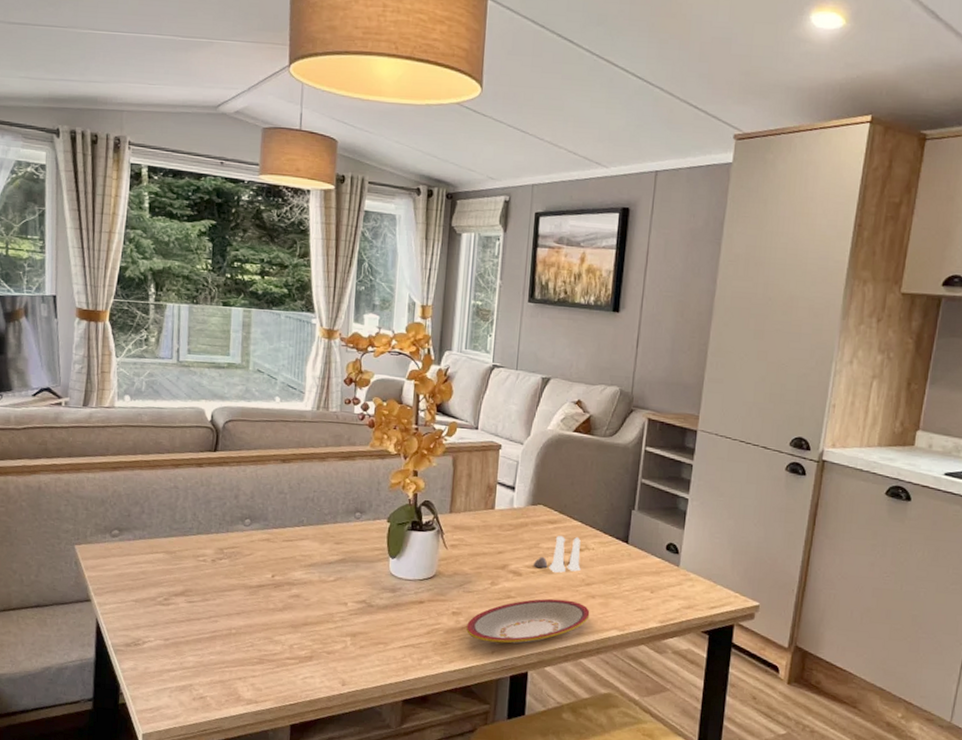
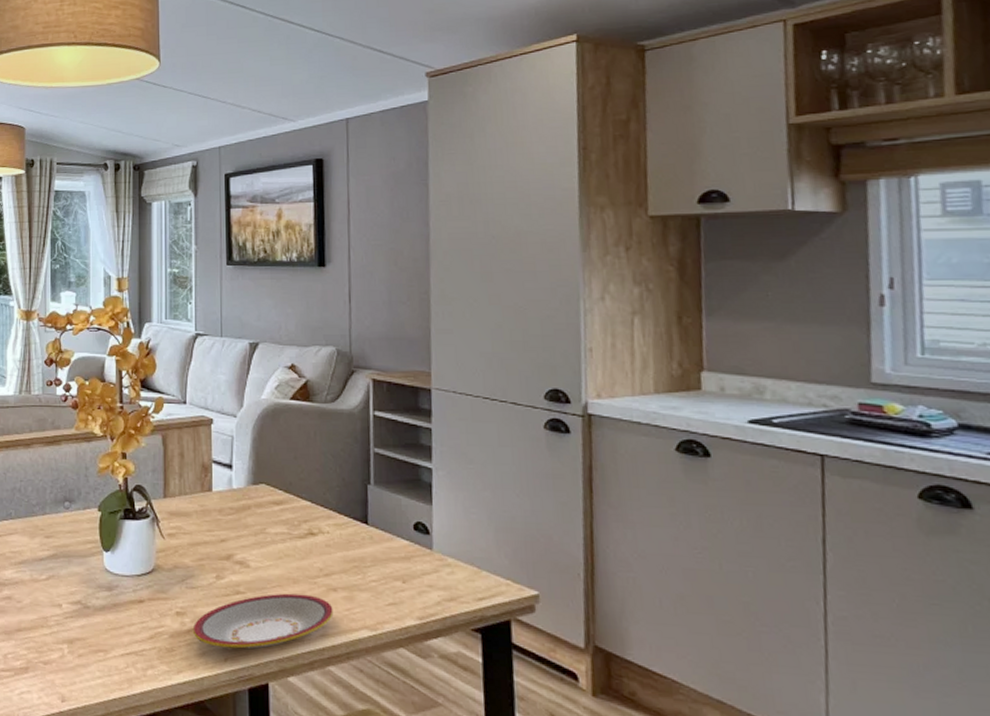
salt and pepper shaker set: present [534,536,581,573] -> none [262,519,317,562]

